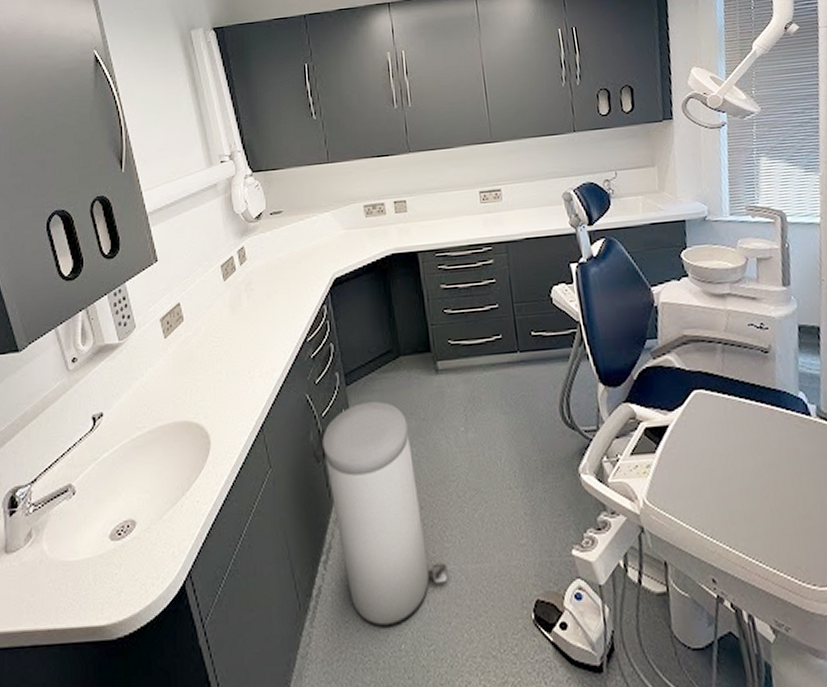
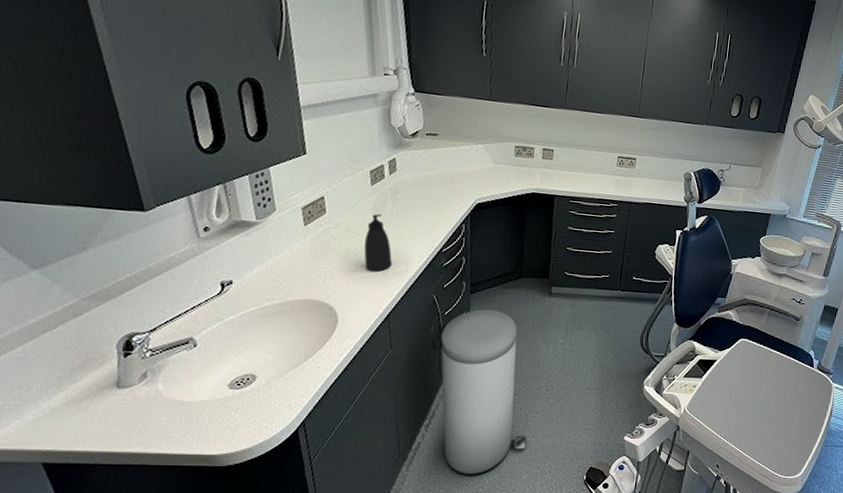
soap dispenser: none [225,311,256,378] -> present [364,214,392,272]

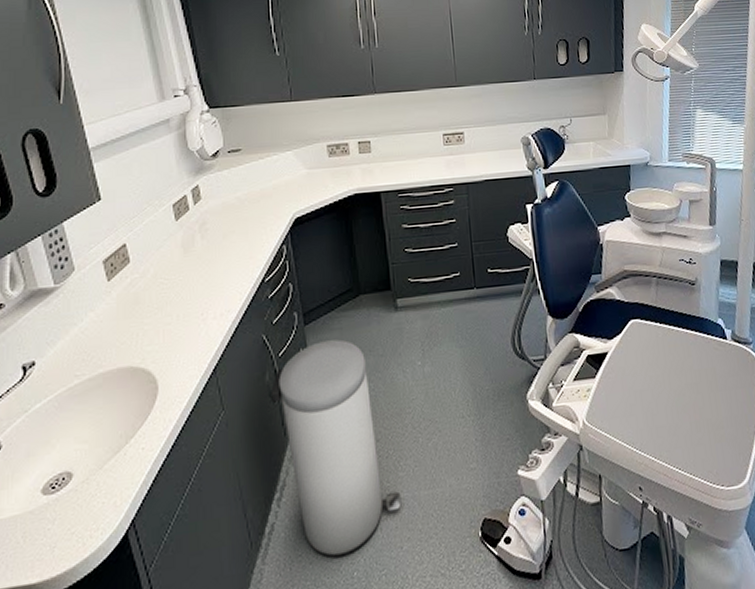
soap dispenser: present [364,214,392,272] -> none [176,252,210,320]

